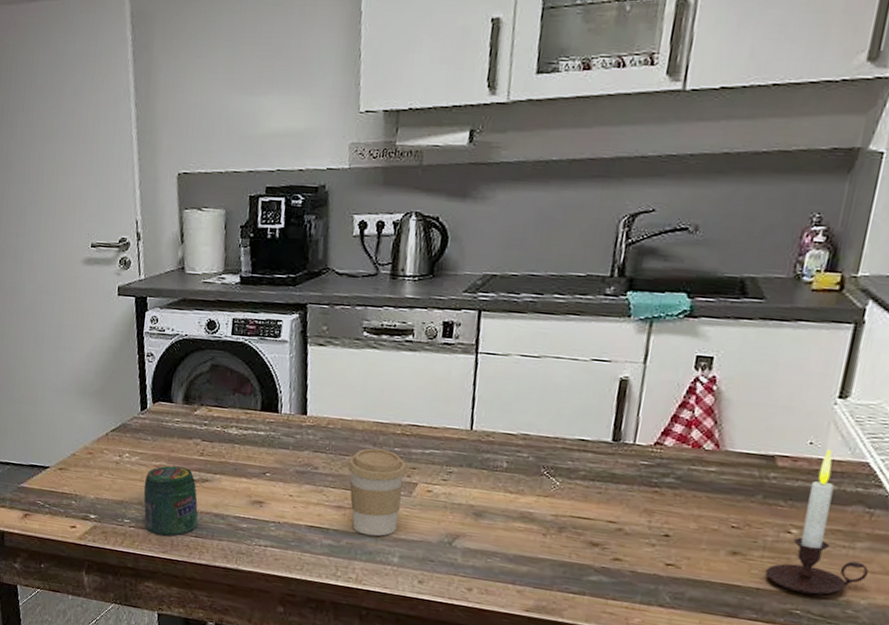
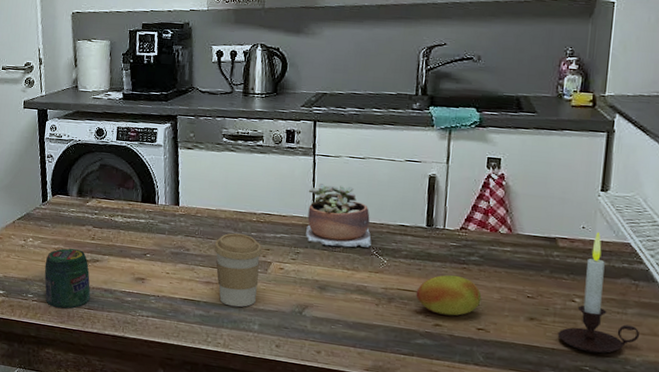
succulent plant: none [461,387,542,467] -> present [306,182,372,248]
fruit: none [592,499,675,549] -> present [416,274,482,316]

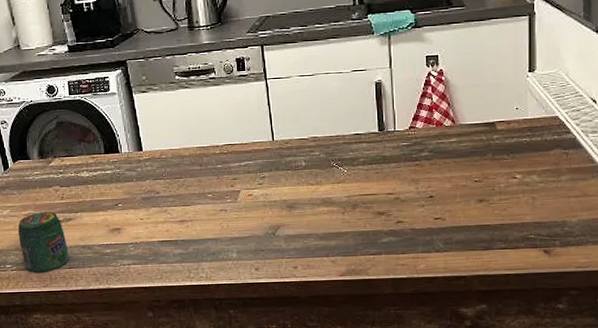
coffee cup: present [214,233,262,308] -> none [183,168,231,240]
succulent plant: present [306,182,372,248] -> none [265,105,330,166]
fruit: present [416,274,482,316] -> none [377,172,435,212]
candle: present [557,231,640,354] -> none [504,110,574,222]

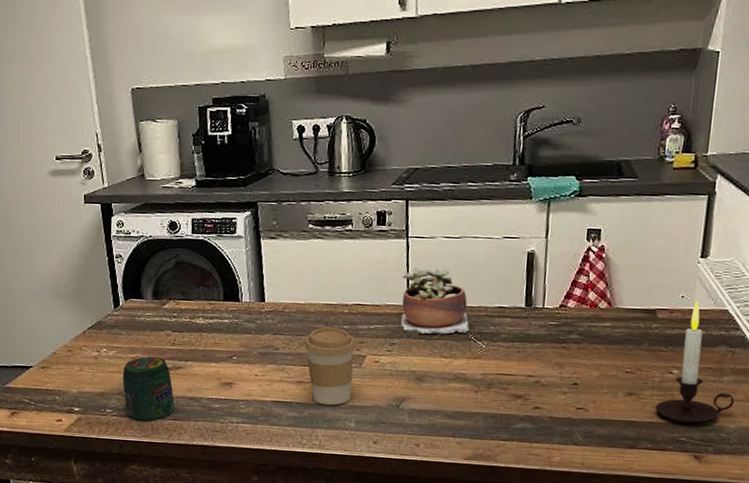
coffee cup: none [183,168,231,240] -> present [304,327,356,406]
succulent plant: none [265,105,330,166] -> present [401,267,469,334]
candle: none [504,110,574,222] -> present [655,300,735,424]

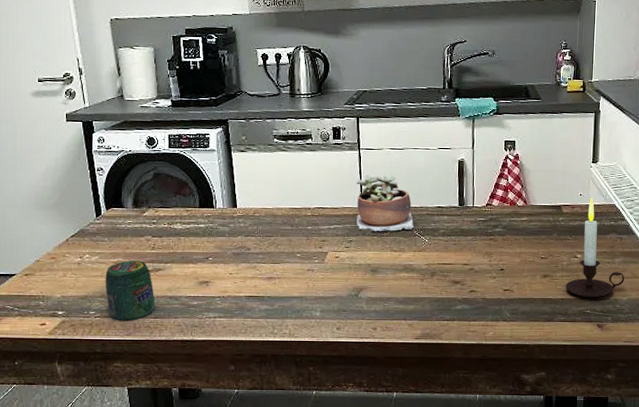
coffee cup: present [304,327,356,406] -> none [273,229,318,298]

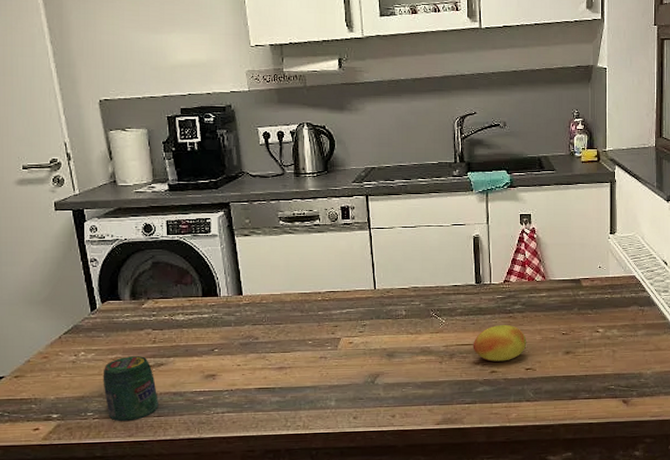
succulent plant: present [356,174,414,232] -> none [367,254,430,315]
fruit: none [453,246,506,282] -> present [473,324,527,362]
candle: present [565,197,625,298] -> none [588,269,649,373]

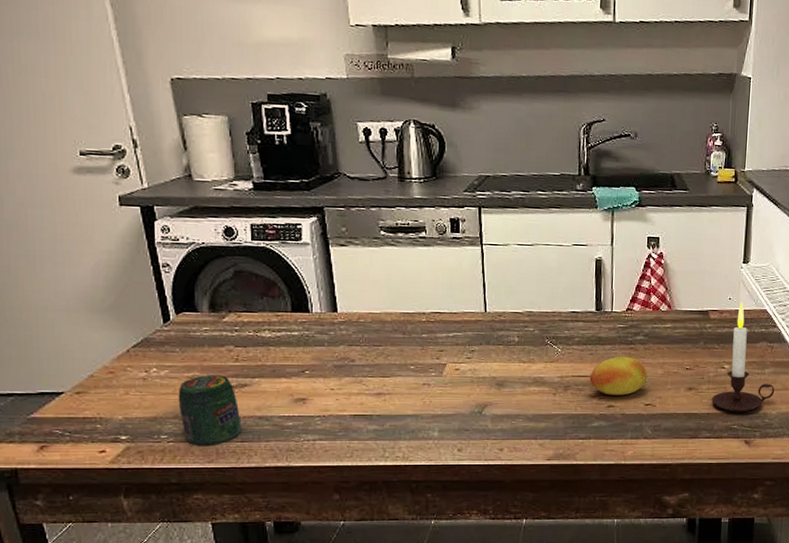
candle: none [588,269,649,373] -> present [711,301,775,412]

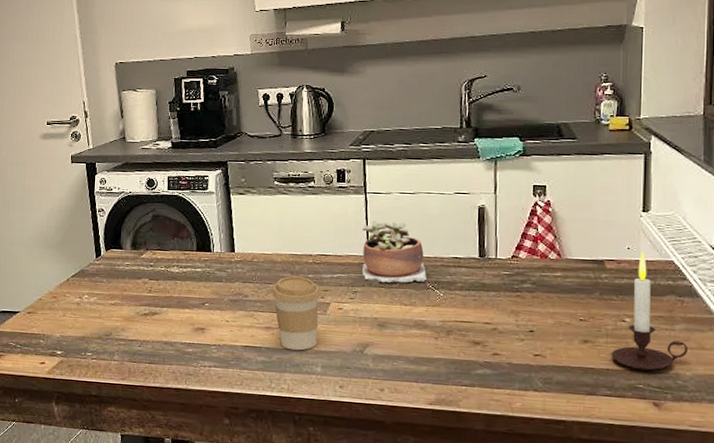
jar: present [178,374,242,447] -> none [102,302,151,365]
coffee cup: none [382,337,435,416] -> present [272,276,320,351]
succulent plant: none [478,274,545,341] -> present [361,220,427,283]
fruit: present [589,356,648,396] -> none [473,303,536,344]

